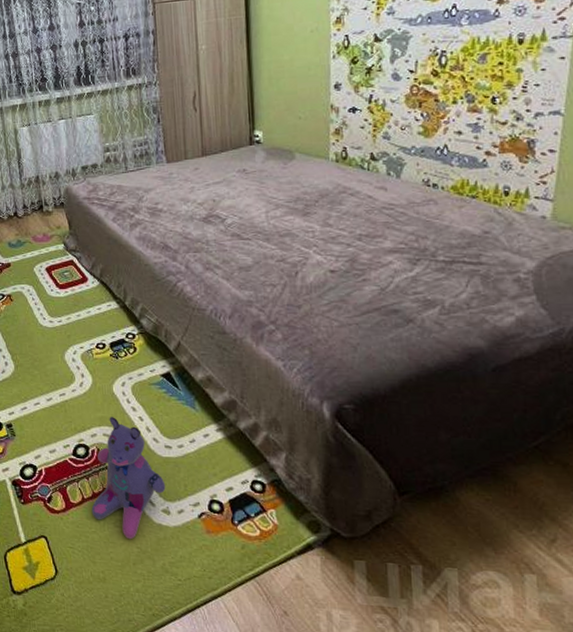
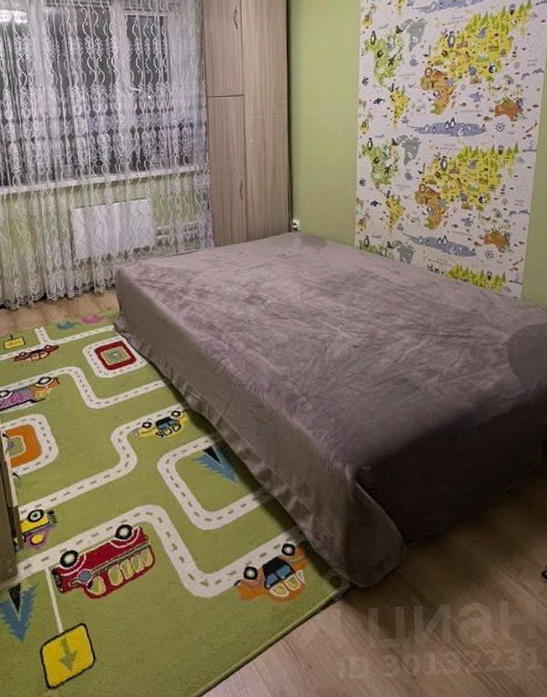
toy: present [91,417,166,540] -> none [132,495,205,616]

